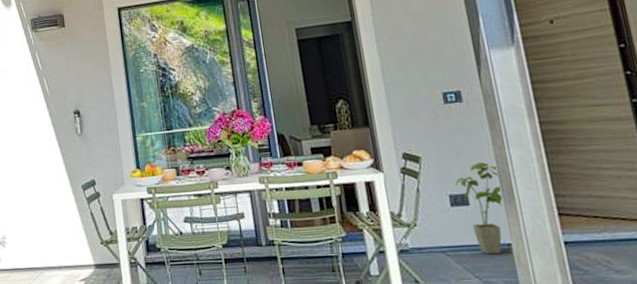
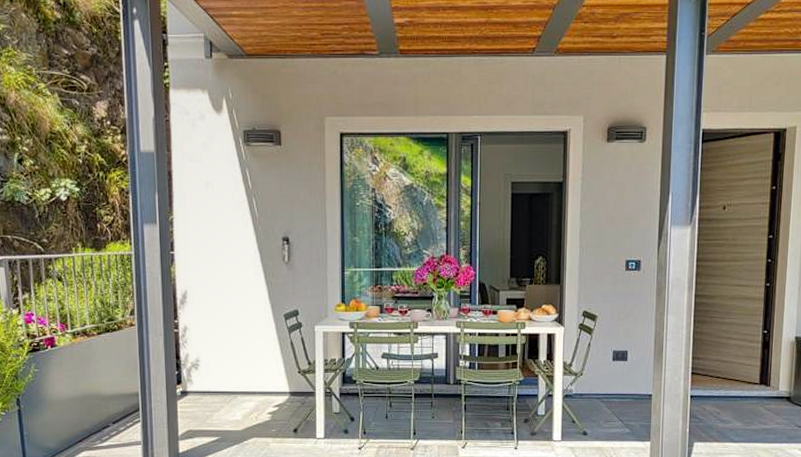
house plant: present [455,162,503,255] -> none [620,325,656,403]

